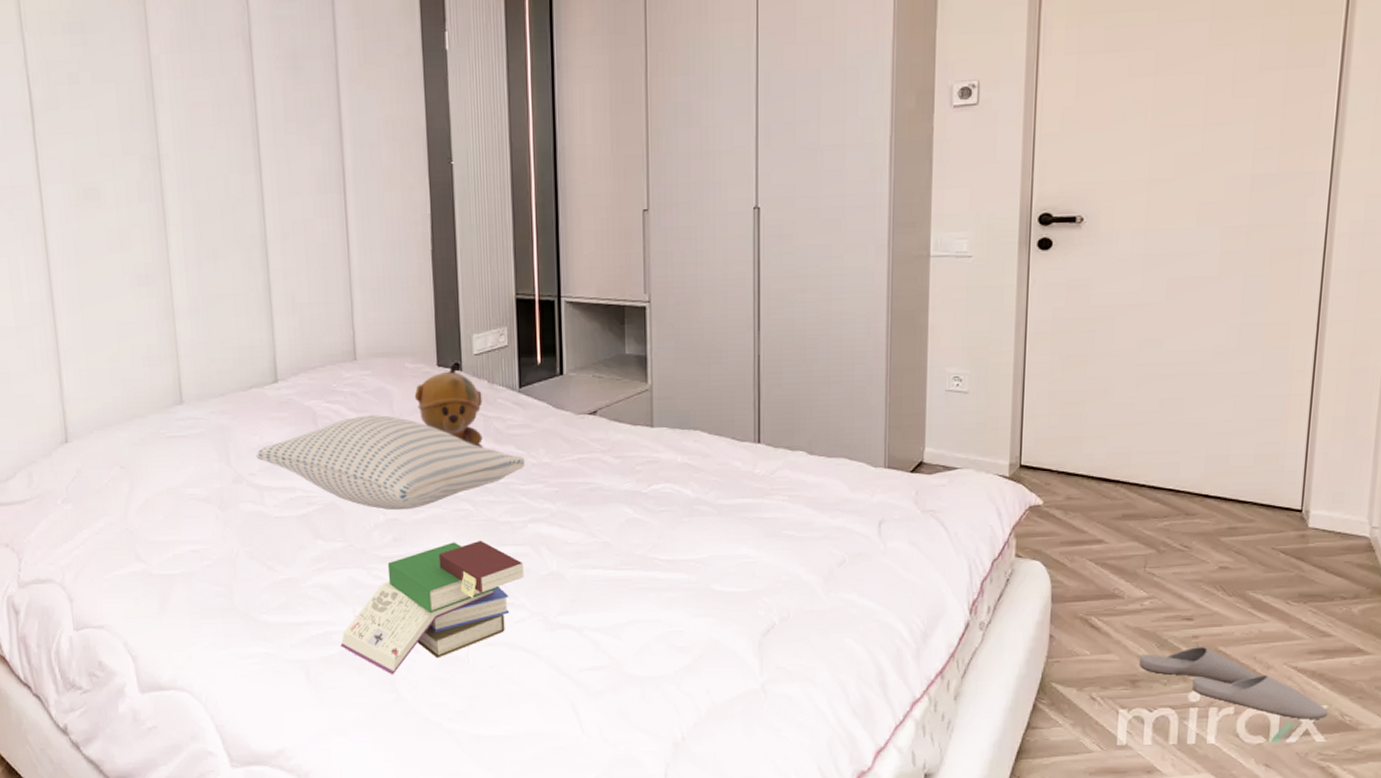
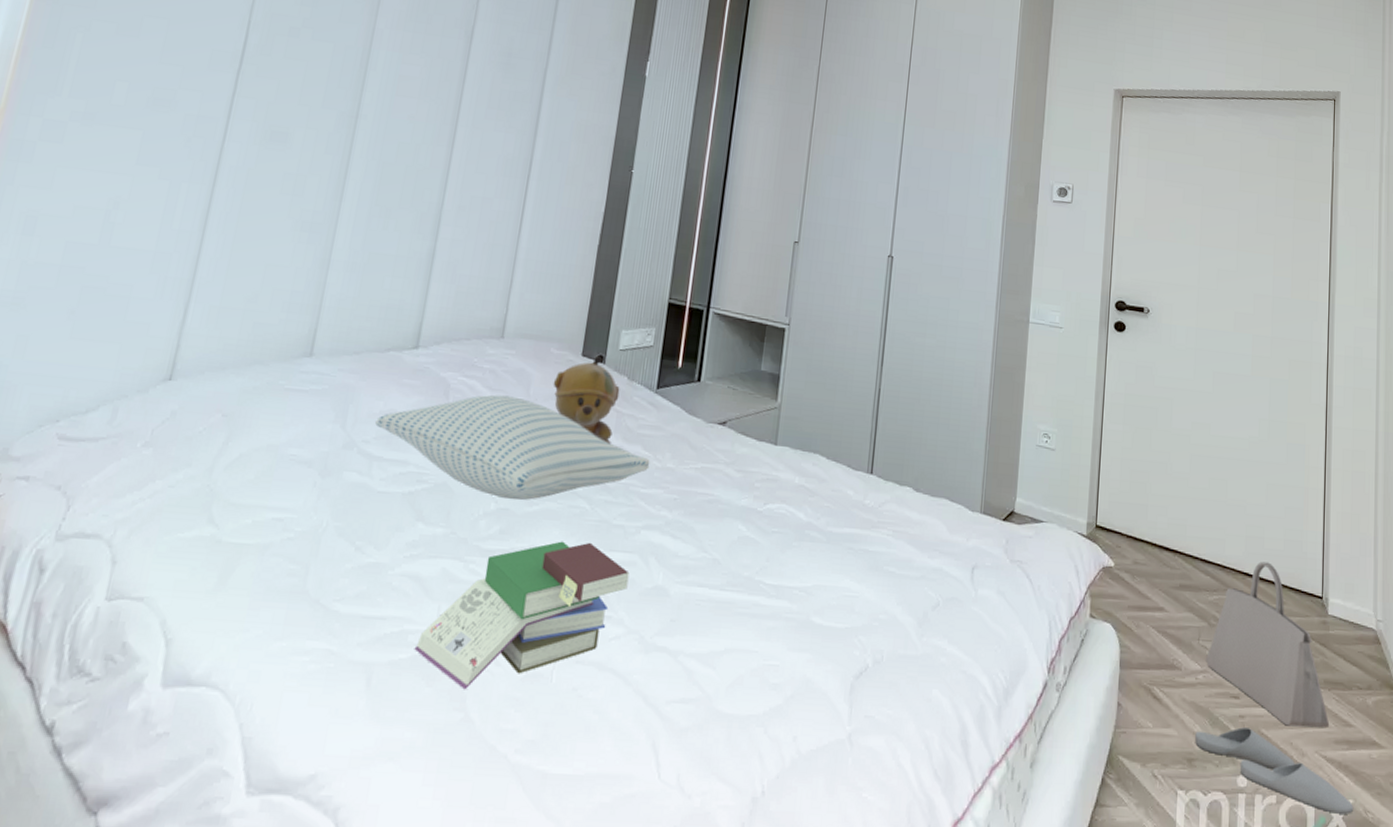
handbag: none [1152,480,1302,642] -> present [1205,561,1329,729]

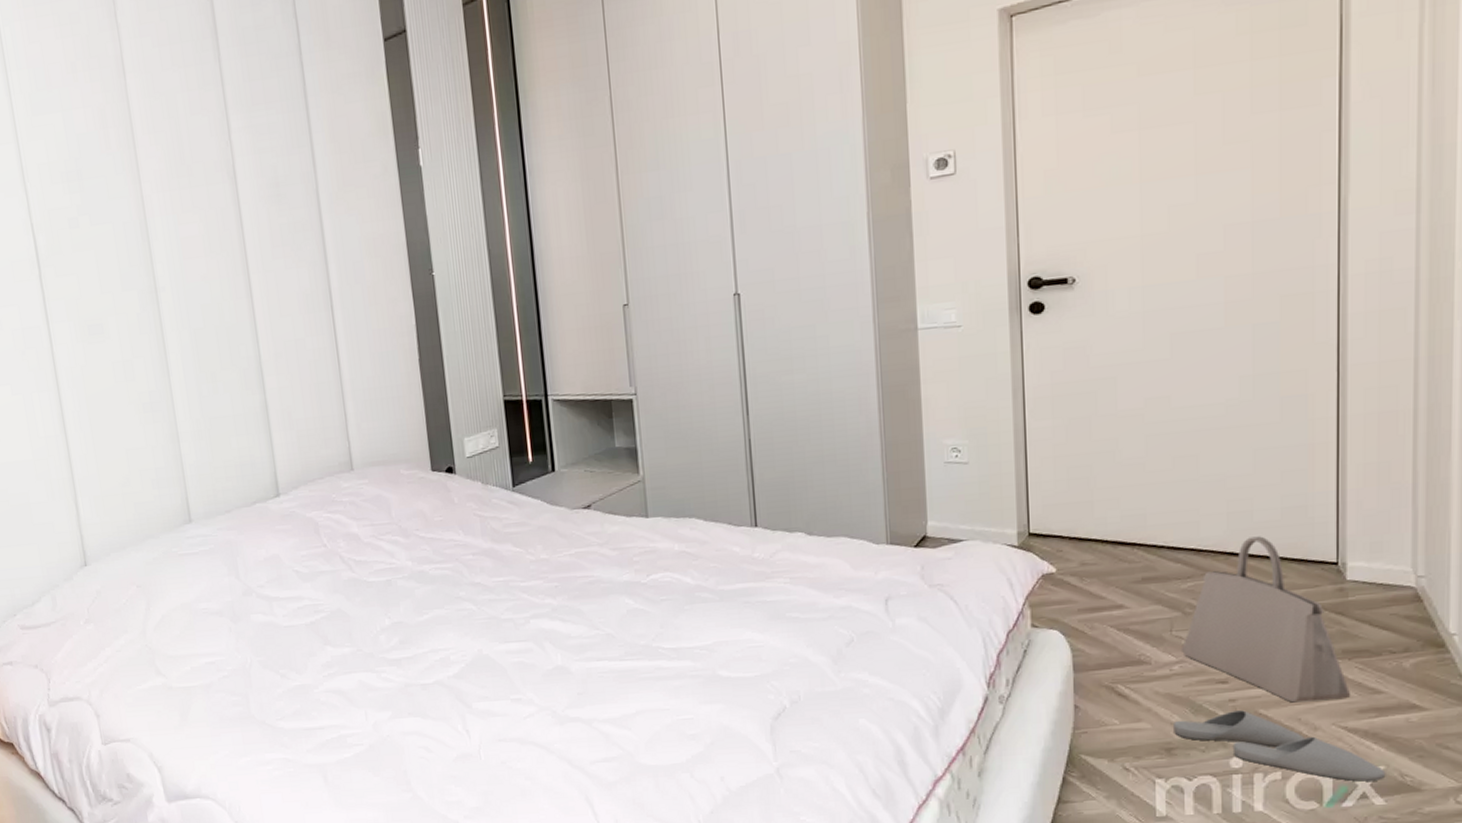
pillow: present [375,395,650,500] -> none [263,521,524,614]
book: present [414,541,630,690] -> none [354,638,530,775]
stuffed bear: present [553,355,620,445] -> none [411,467,481,548]

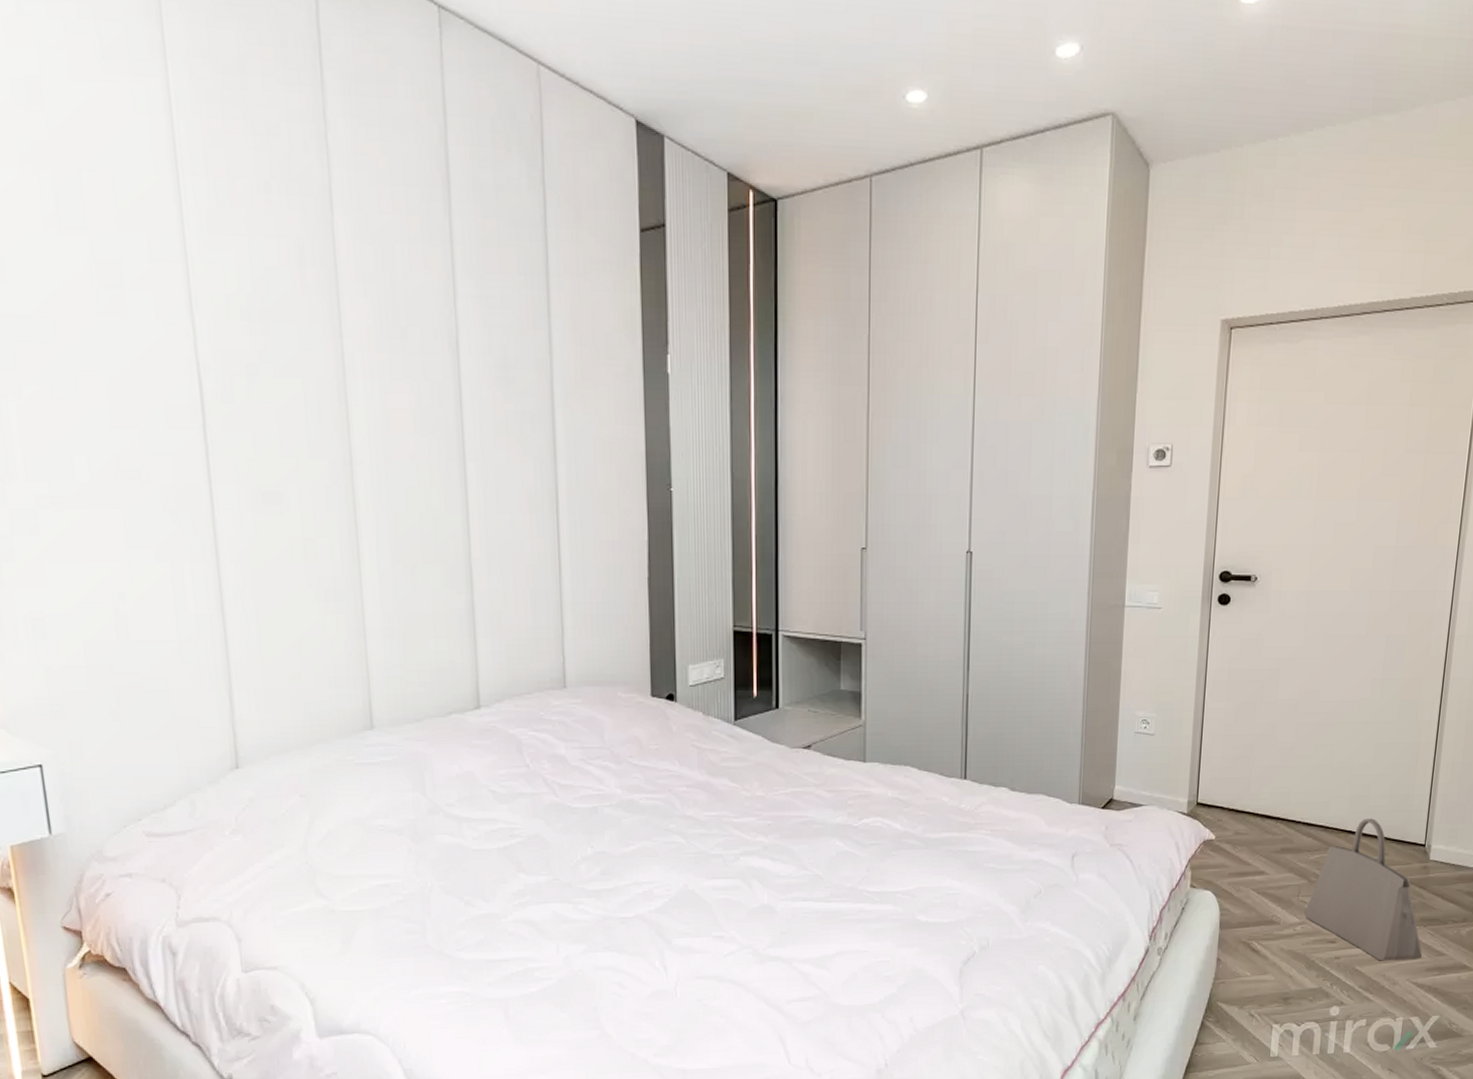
slippers: present [1174,710,1386,782] -> none [1291,966,1440,1028]

